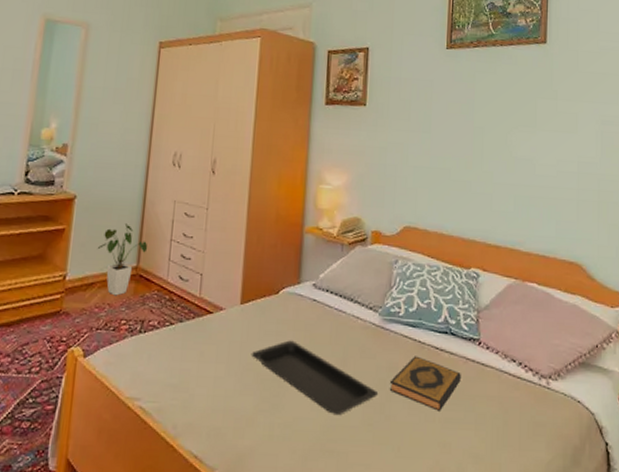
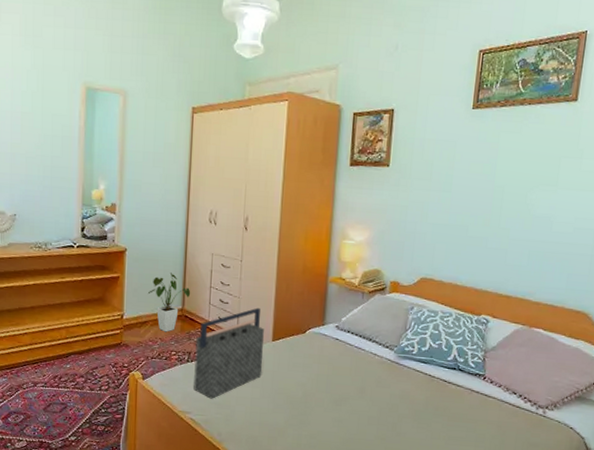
handbag: none [145,263,231,380] -> present [193,307,264,399]
serving tray: present [251,340,379,414] -> none [281,371,392,430]
hardback book: present [389,356,461,411] -> none [401,386,466,431]

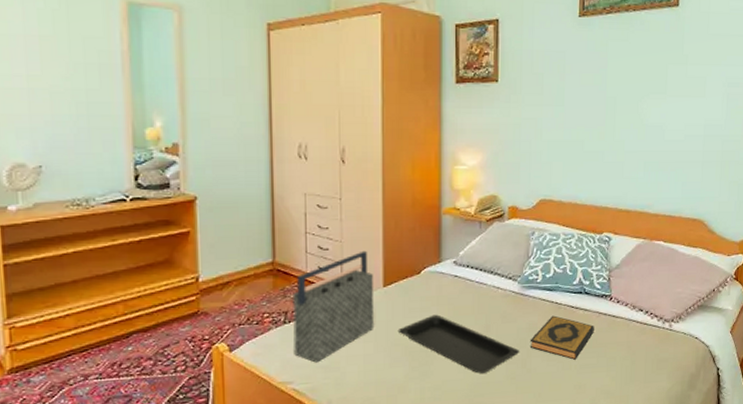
house plant: present [149,273,191,332] -> none [229,221,283,292]
serving tray: none [281,371,392,430] -> present [397,314,520,374]
hardback book: none [401,386,466,431] -> present [529,315,594,360]

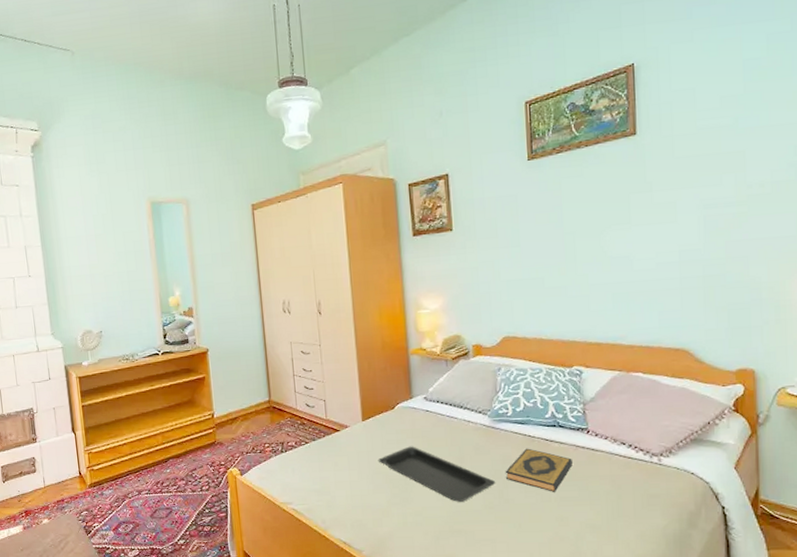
handbag: present [293,250,373,363] -> none [287,389,356,487]

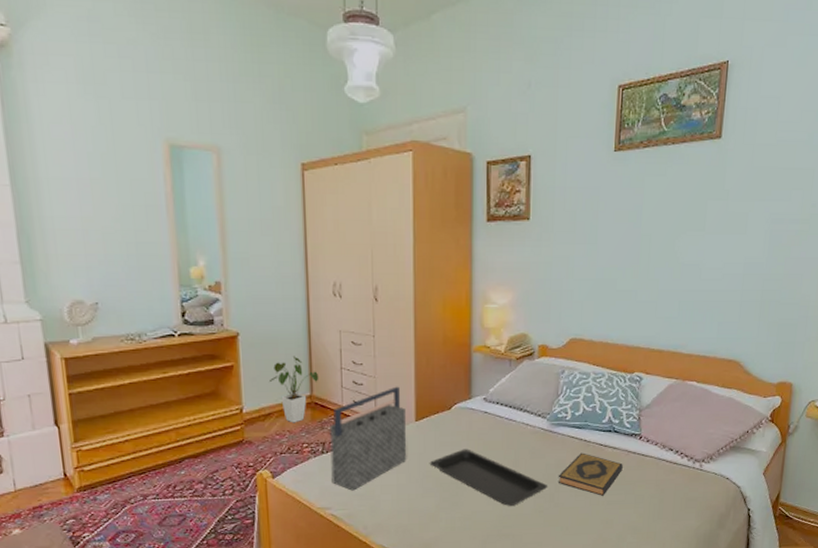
house plant: none [235,366,276,426] -> present [270,356,319,423]
handbag: none [287,389,356,487] -> present [330,386,406,491]

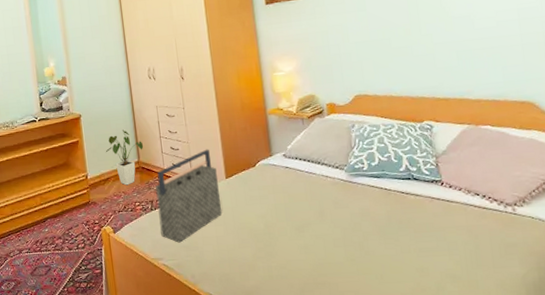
serving tray: present [429,449,548,506] -> none [242,201,356,255]
hardback book: present [557,452,623,496] -> none [364,201,429,243]

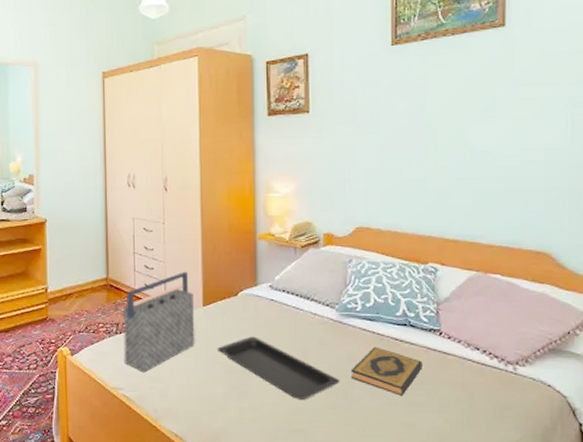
house plant: present [106,130,144,186] -> none [71,241,115,304]
serving tray: none [242,201,356,255] -> present [217,336,341,400]
hardback book: none [364,201,429,243] -> present [350,347,422,396]

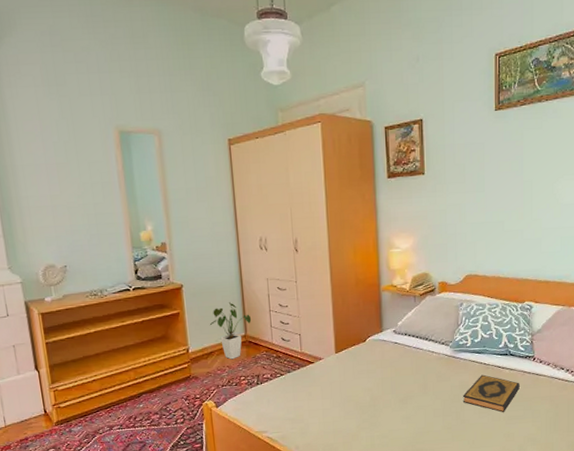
house plant: none [71,241,115,304] -> present [210,302,252,360]
handbag: present [123,271,194,373] -> none [262,323,329,416]
serving tray: present [217,336,341,400] -> none [349,375,455,424]

